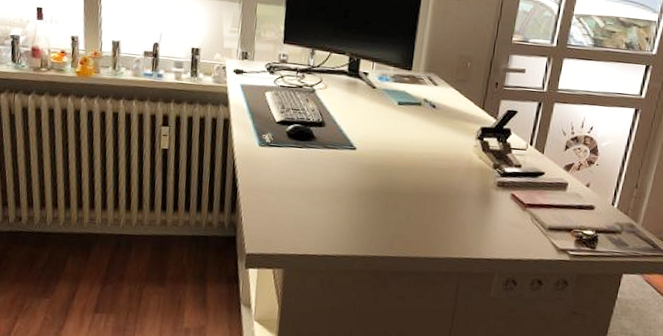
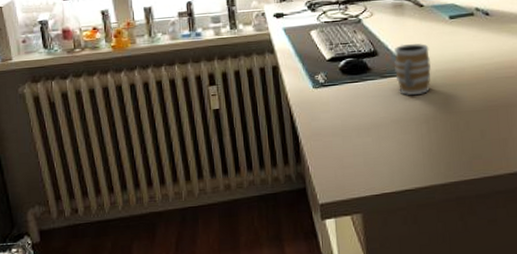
mug: none [338,120,374,170] -> present [394,44,431,96]

